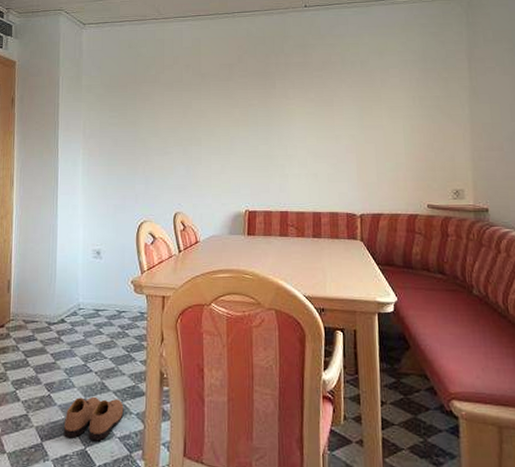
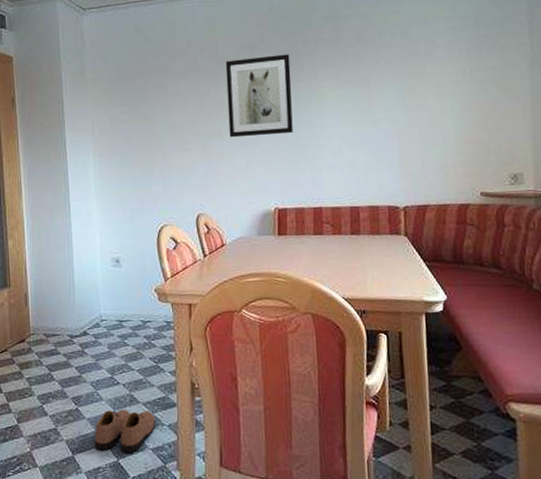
wall art: none [207,74,265,145] -> present [225,54,293,138]

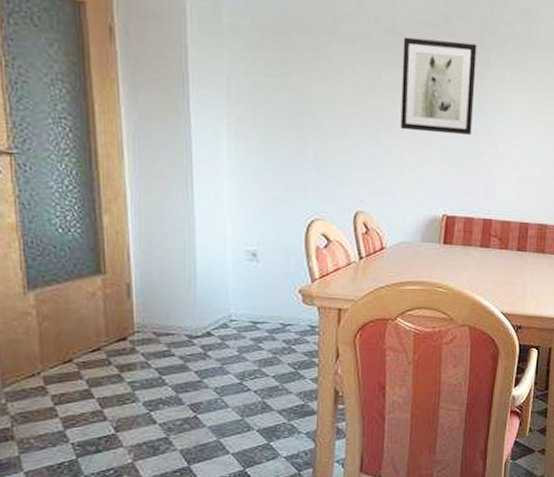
shoe: present [94,409,156,453] -> none [216,416,291,462]

